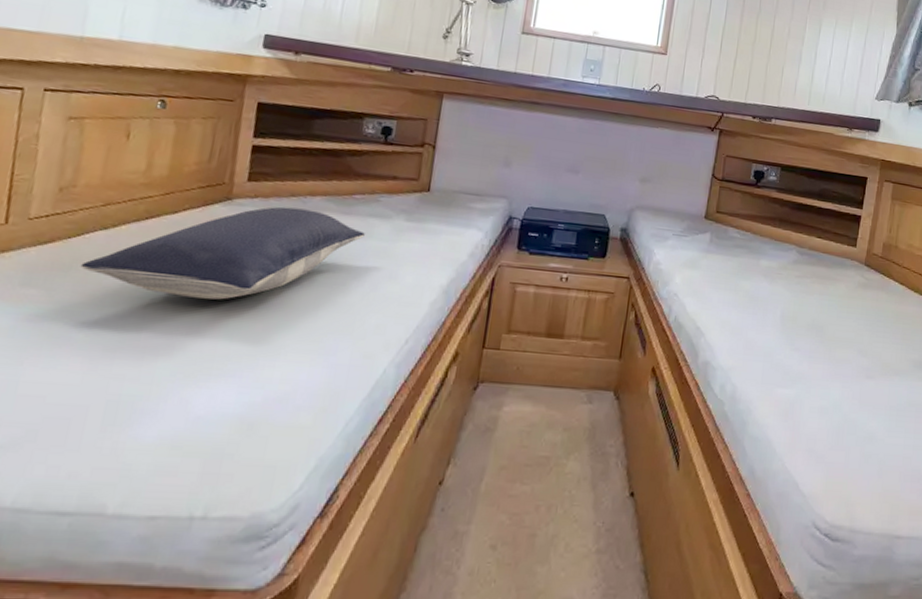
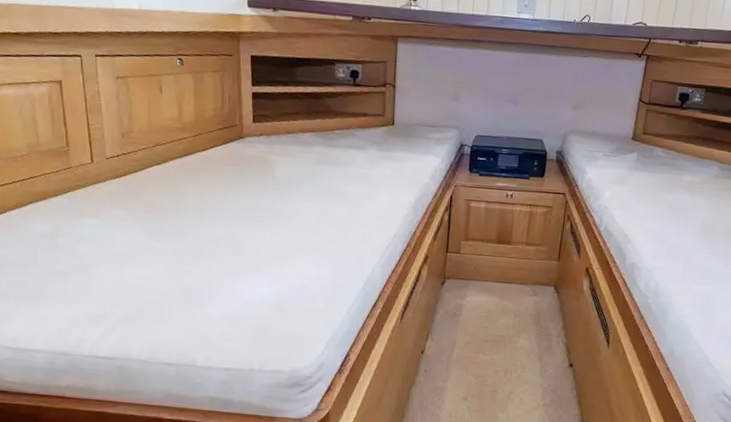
pillow: present [80,206,366,300] -> none [147,142,348,217]

